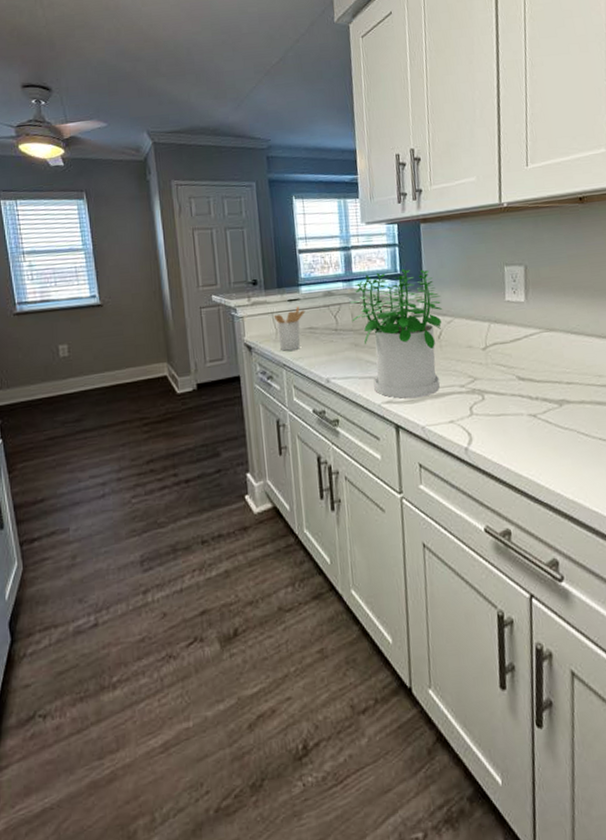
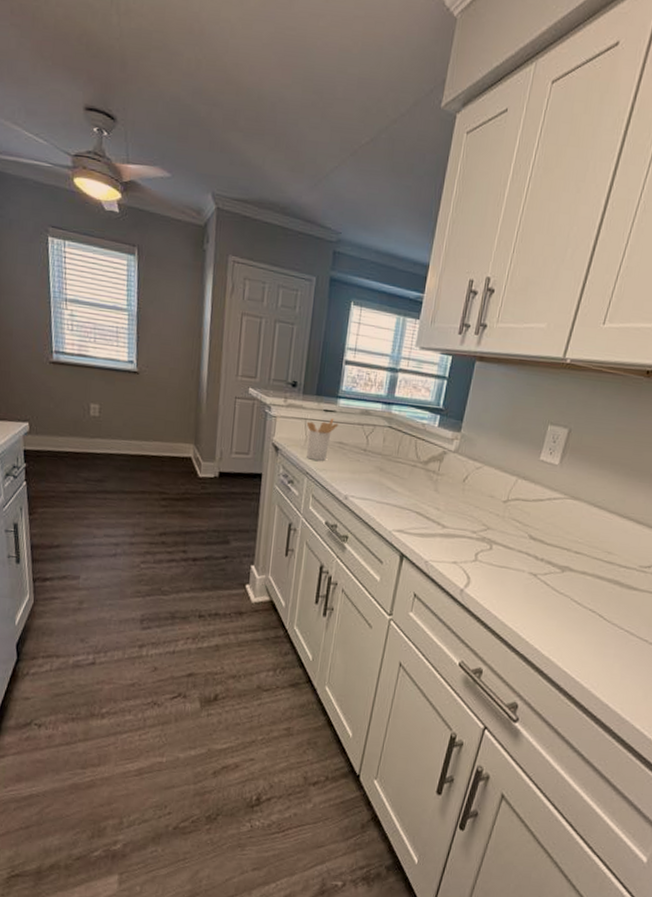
potted plant: present [350,269,443,399] -> none [382,402,476,534]

